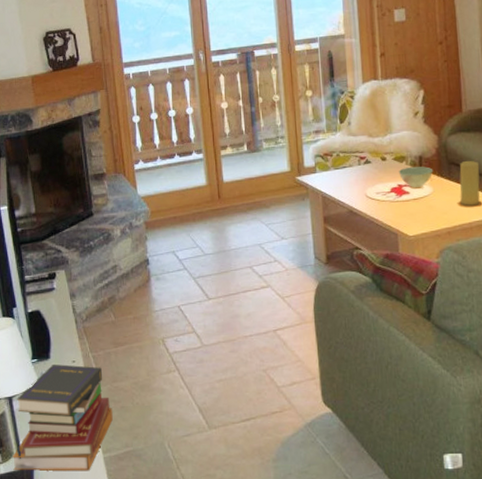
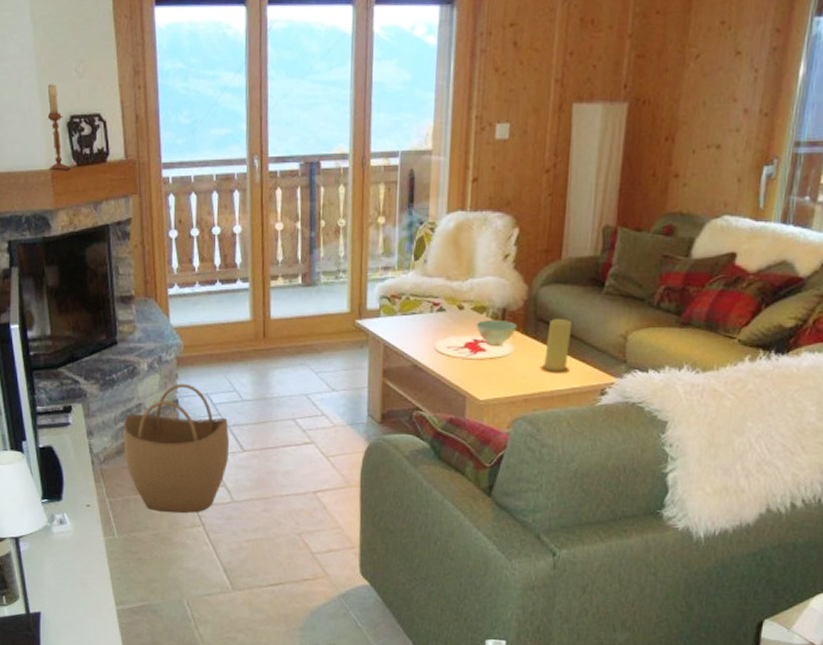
books: present [12,364,113,471] -> none [17,507,128,621]
candlestick: none [27,9,48,77] -> present [48,84,71,171]
woven basket: none [102,244,197,361] -> present [123,383,230,513]

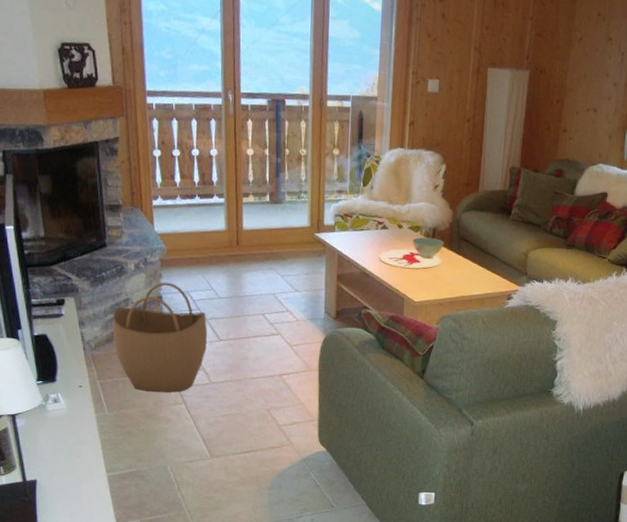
candlestick: present [48,84,71,171] -> none [40,13,62,92]
candle: present [539,318,573,375] -> none [461,237,487,283]

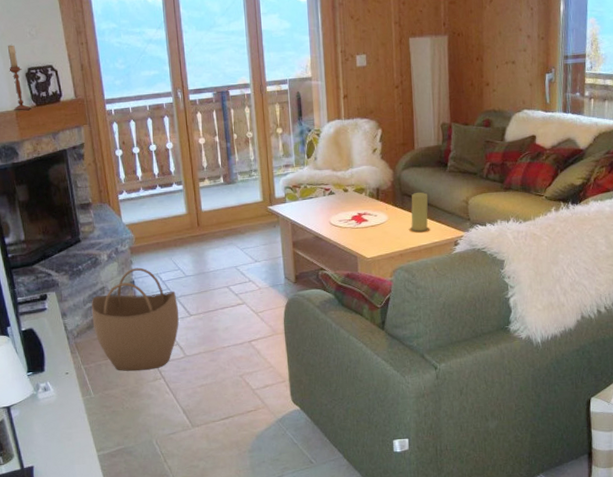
candlestick: none [40,13,62,92] -> present [8,45,32,111]
bowl: present [412,237,445,259] -> none [358,197,389,217]
candle: none [461,237,487,283] -> present [408,192,430,234]

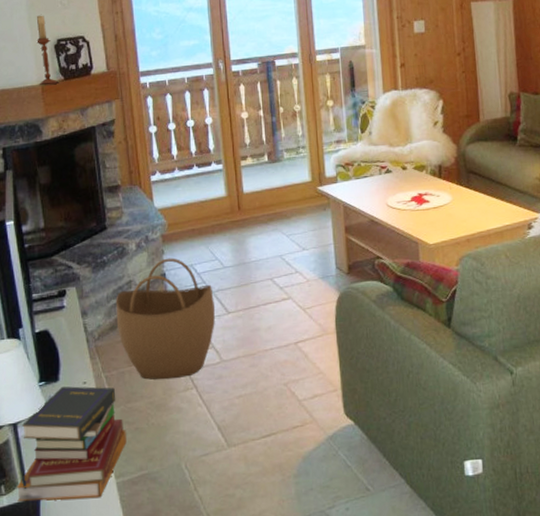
books: none [12,376,105,471] -> present [16,386,127,502]
candle: present [408,192,430,234] -> none [475,168,500,216]

